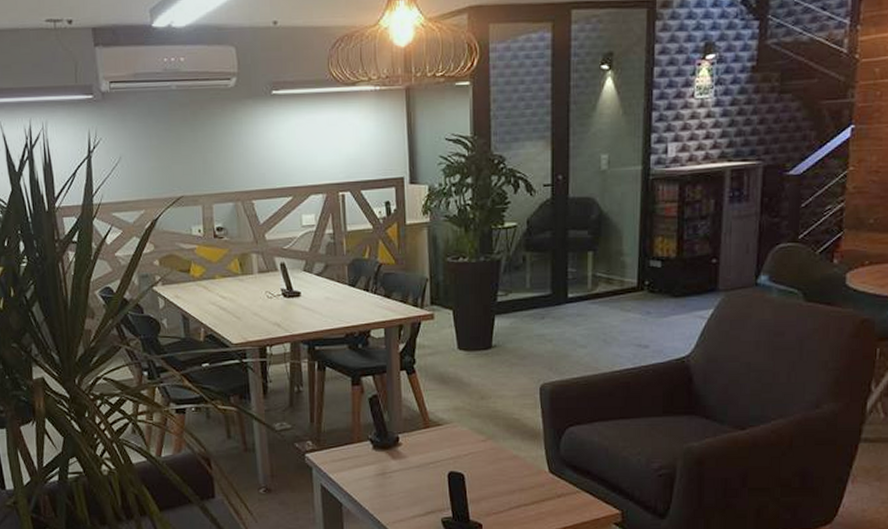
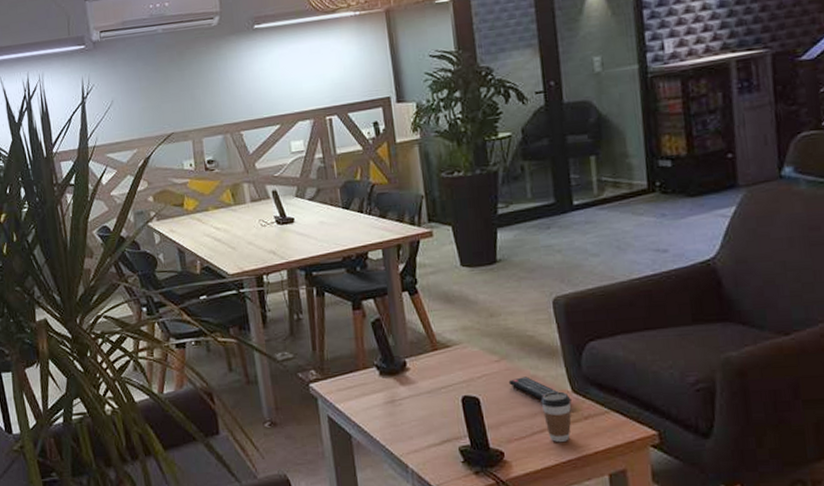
remote control: none [492,456,547,481] -> present [508,376,571,402]
coffee cup: none [520,471,547,518] -> present [540,391,572,443]

